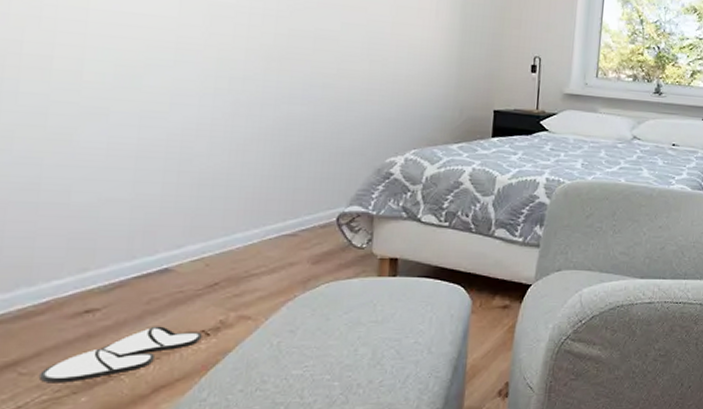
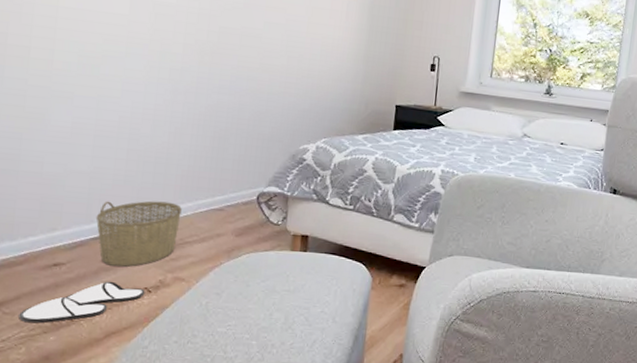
basket: none [139,229,247,308] -> present [95,201,182,267]

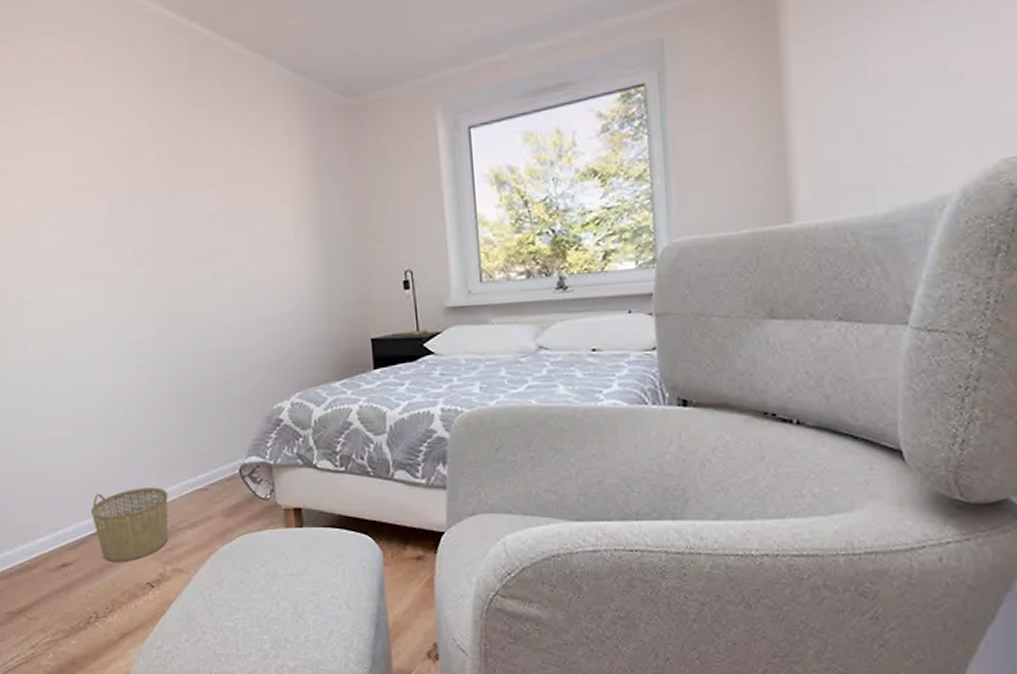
slippers: present [19,281,145,323] -> none [42,578,149,627]

